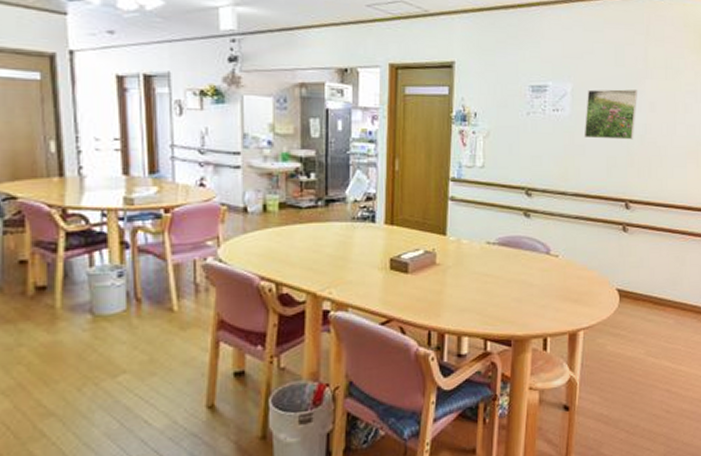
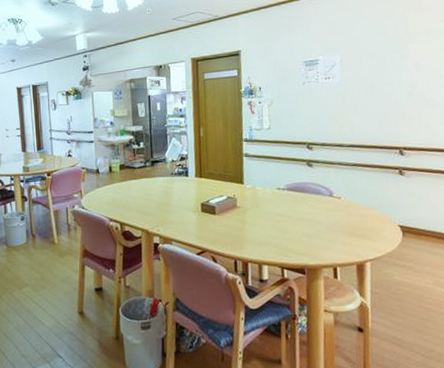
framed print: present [584,89,637,140] -> none [354,54,402,98]

